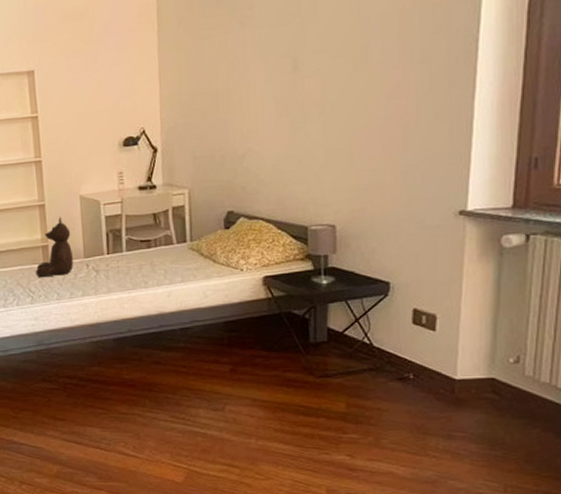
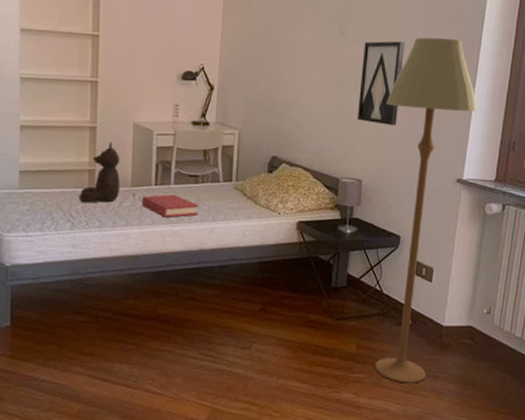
hardback book: none [95,261,154,285] -> present [141,194,199,218]
wall art: none [322,64,376,162] -> present [357,41,405,125]
floor lamp: none [357,49,480,444] -> present [375,37,477,383]

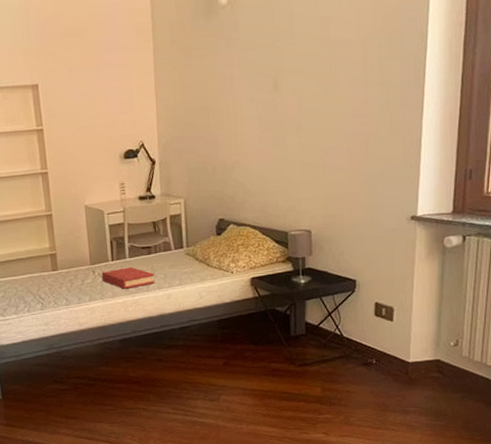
teddy bear: present [79,142,120,203] -> none [45,226,81,285]
wall art: present [357,41,405,125] -> none [299,85,343,173]
floor lamp: present [375,37,477,383] -> none [328,73,427,420]

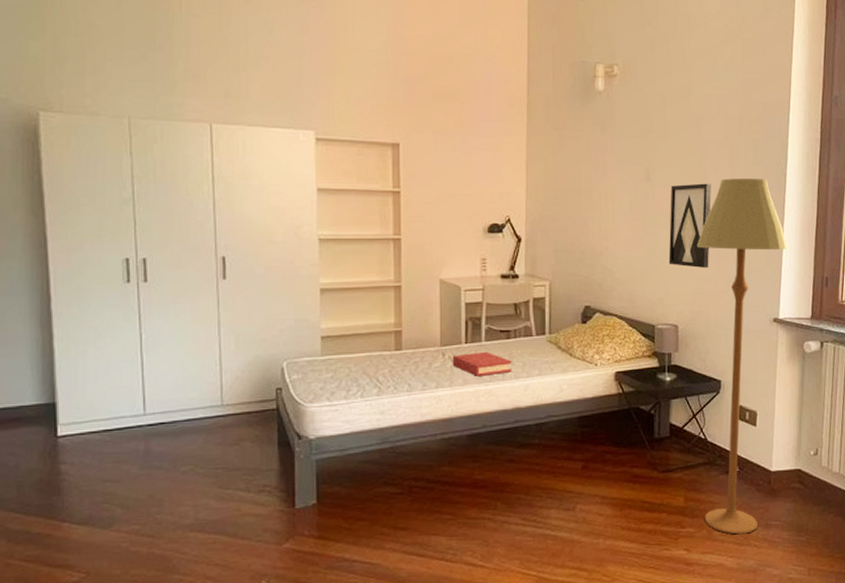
wall art: none [299,85,343,173] -> present [668,183,712,268]
floor lamp: none [328,73,427,420] -> present [697,178,788,535]

